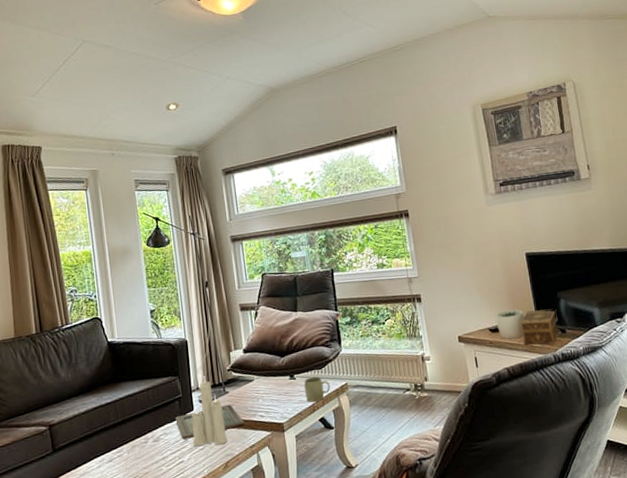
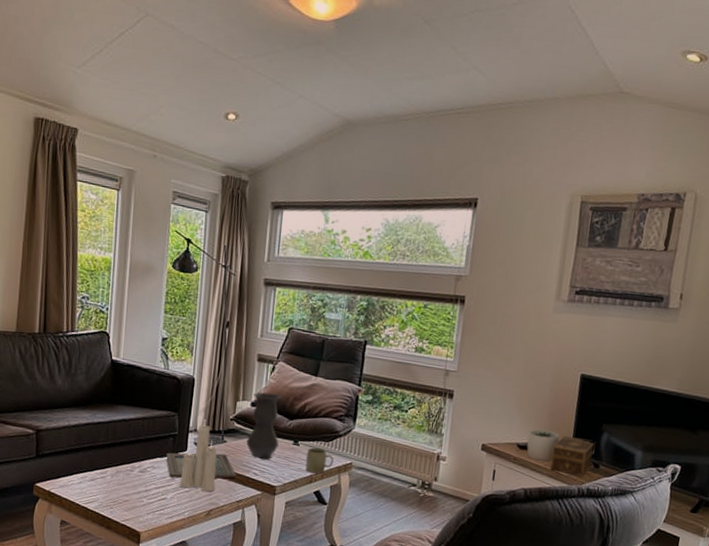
vase: none [243,336,277,401] -> present [246,392,281,459]

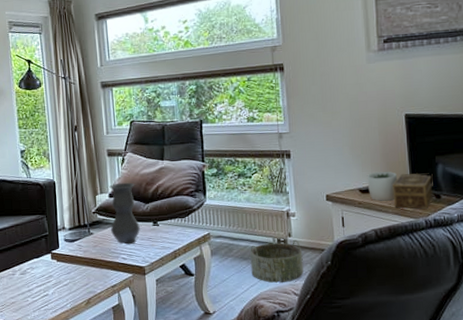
decorative tray: present [165,452,236,479] -> none [41,245,107,275]
candle: present [179,419,218,492] -> none [57,216,90,282]
mug: present [305,447,334,474] -> none [166,225,193,249]
basket: none [388,483,446,528] -> present [250,239,304,283]

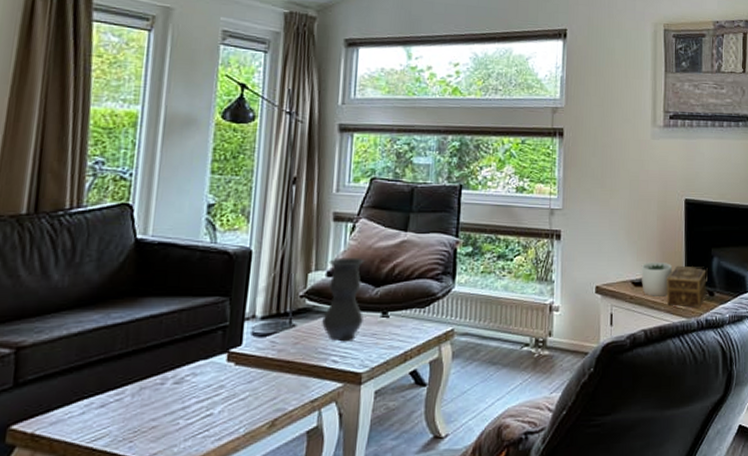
basket: present [250,239,304,283] -> none [499,340,563,395]

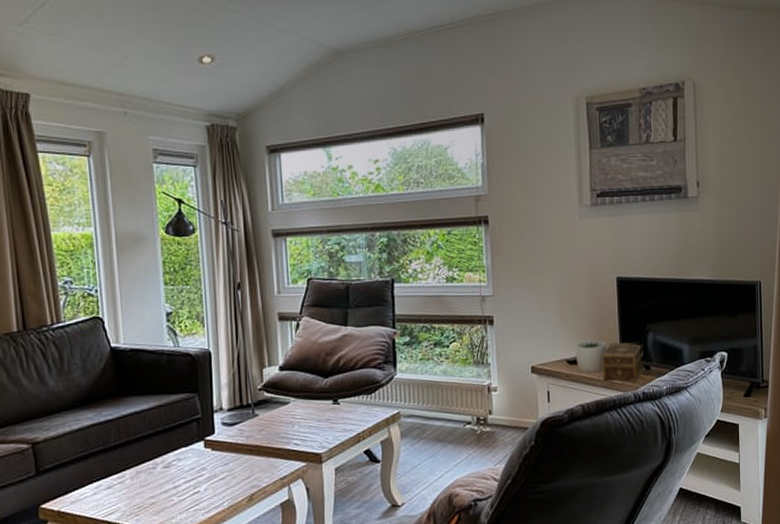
vase: present [322,257,365,341] -> none [279,352,317,427]

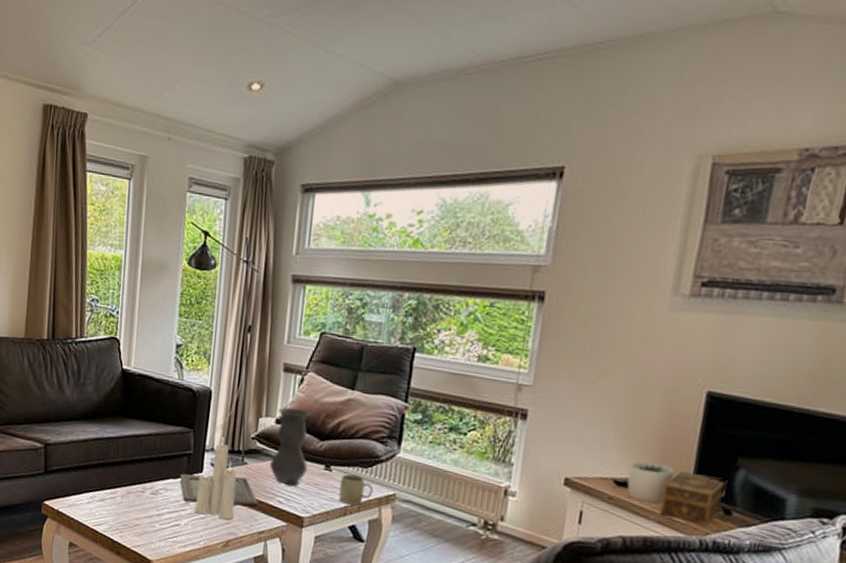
decorative tray: none [190,429,275,467] -> present [179,473,258,507]
candle: none [211,395,254,476] -> present [194,437,237,520]
vase: none [279,352,317,427] -> present [270,407,311,486]
mug: none [349,403,380,431] -> present [338,474,374,505]

